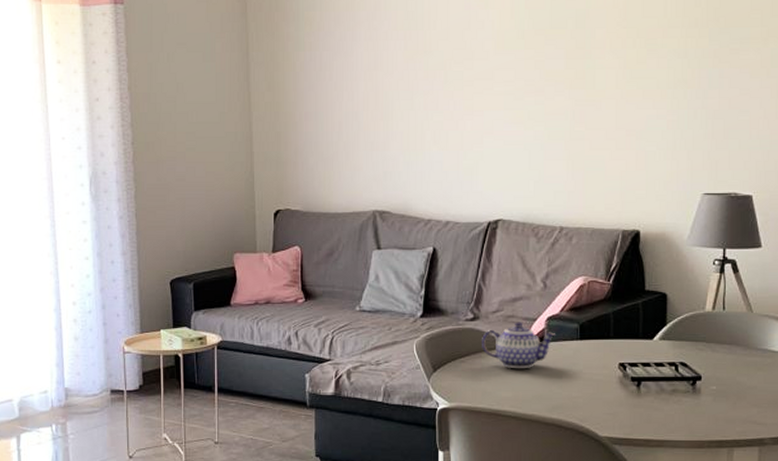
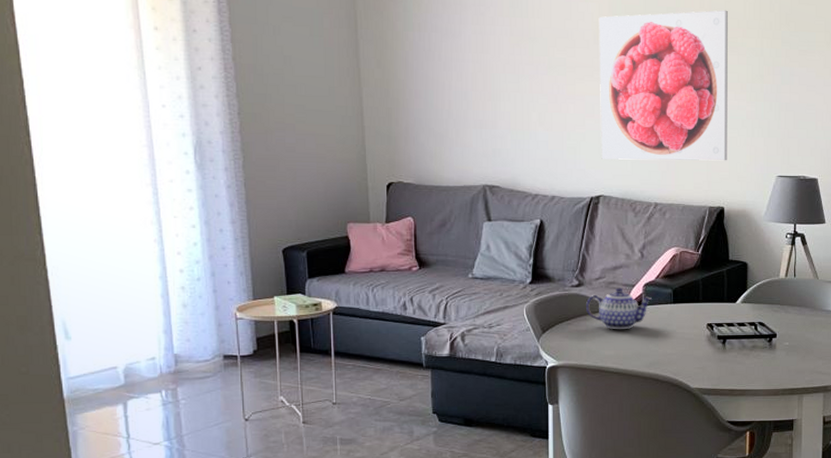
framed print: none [499,8,646,180] -> present [598,10,728,161]

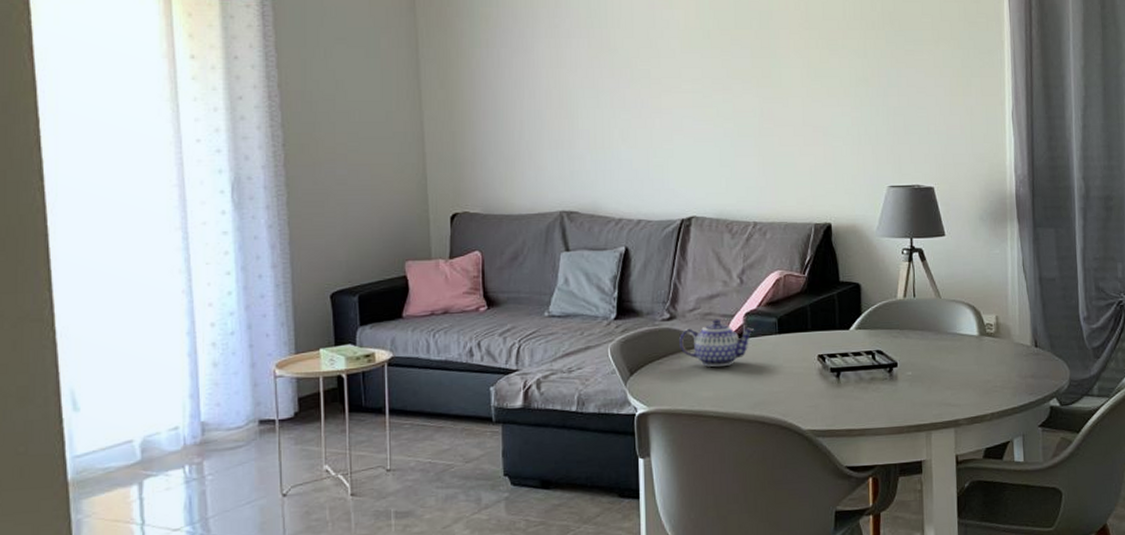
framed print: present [598,10,728,161] -> none [685,11,833,177]

